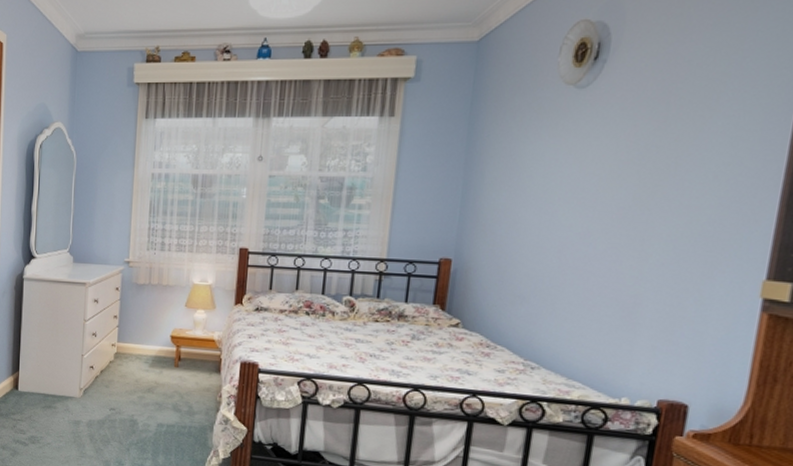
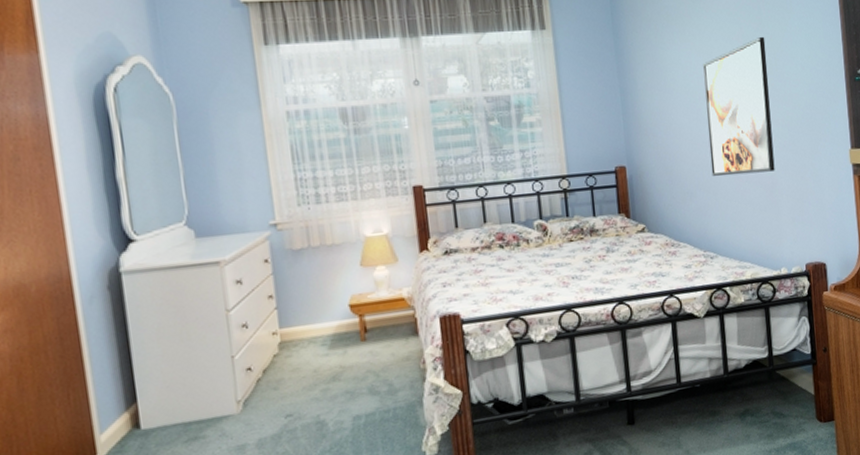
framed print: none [554,136,668,290] -> present [703,36,775,177]

